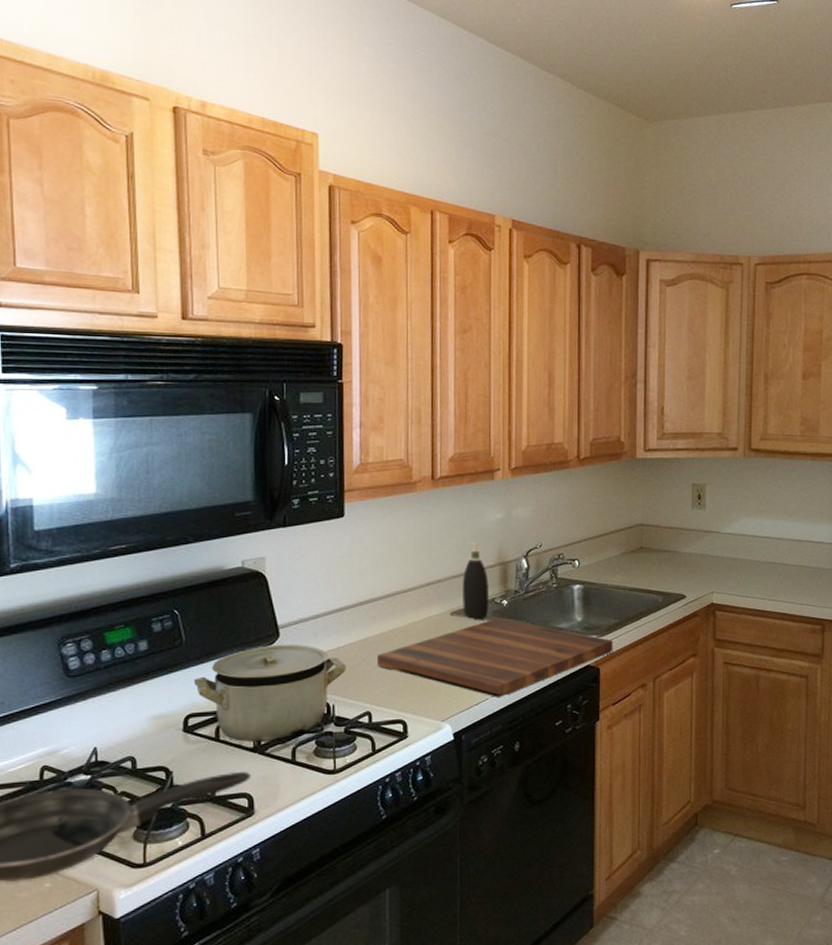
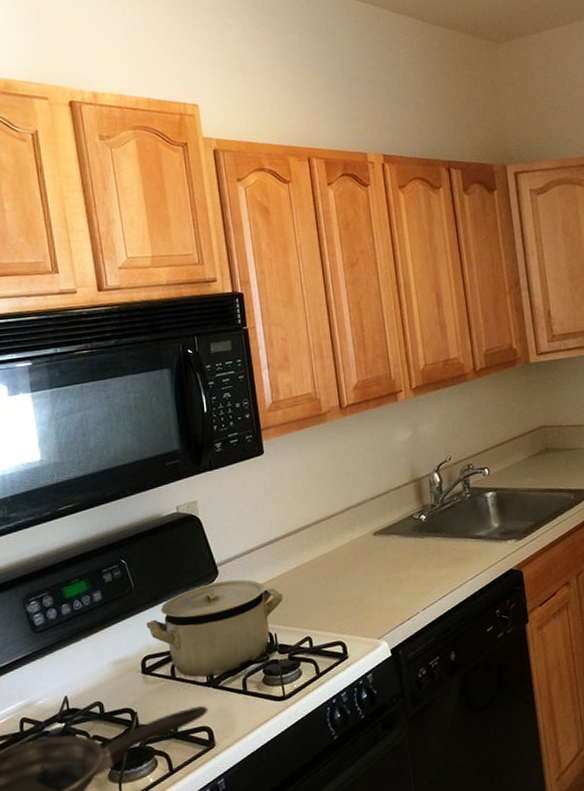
cutting board: present [377,617,613,698] -> none [310,532,533,611]
soap dispenser: present [462,542,489,619] -> none [380,463,409,537]

